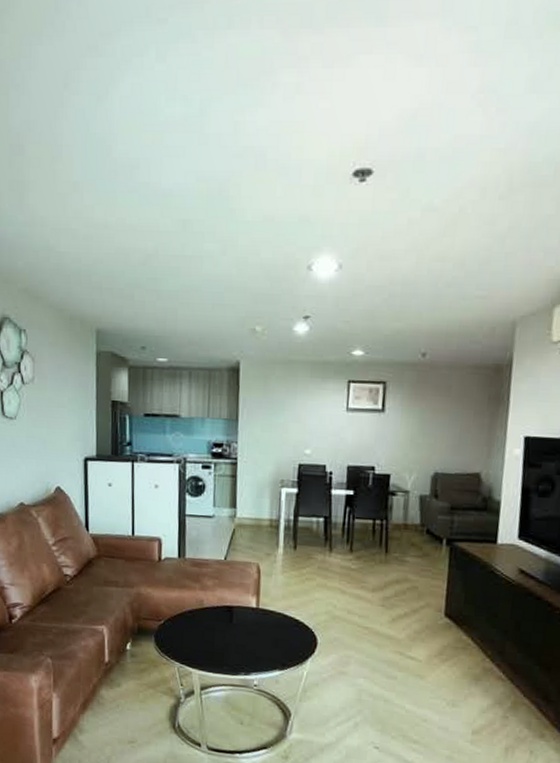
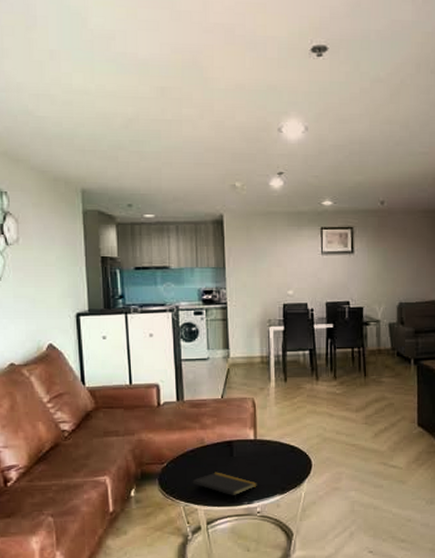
notepad: none [188,636,256,673] -> present [192,472,257,504]

